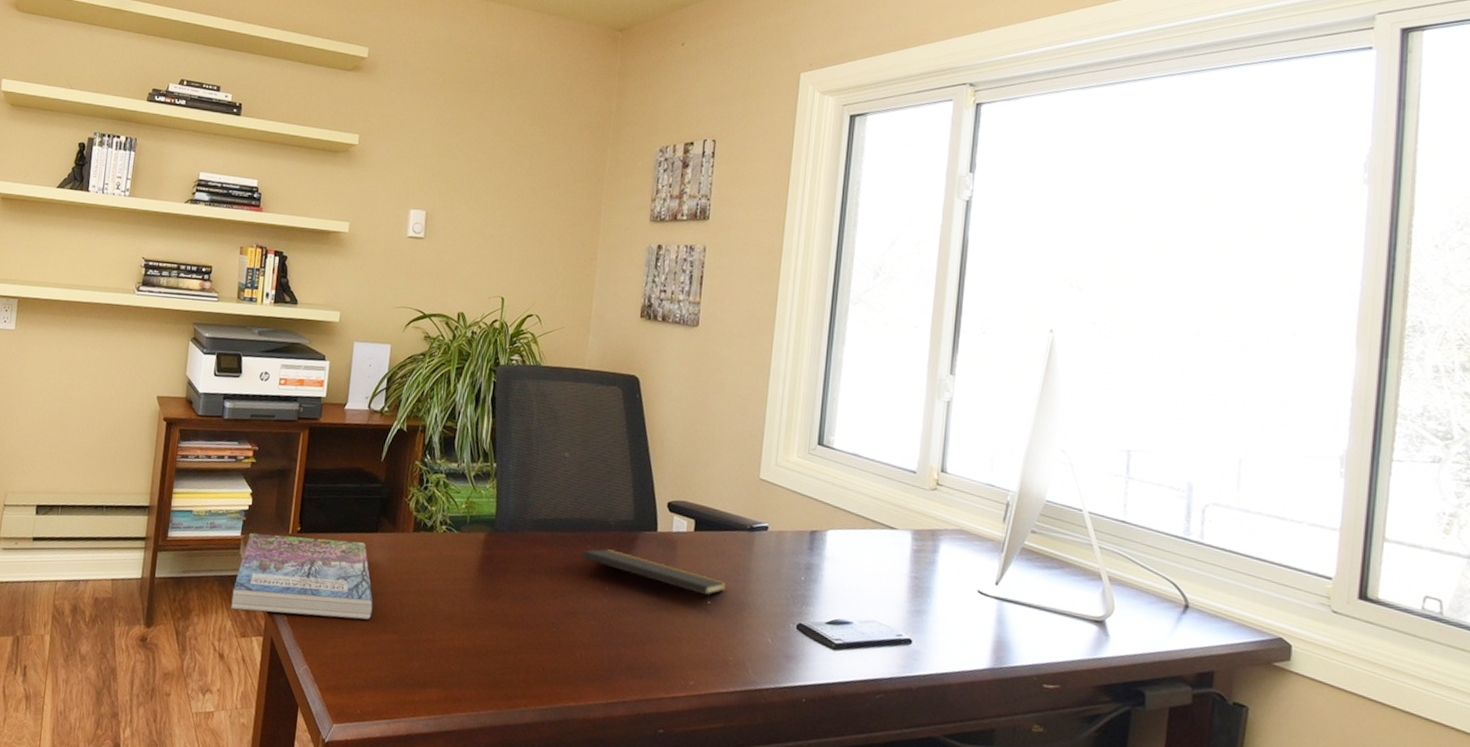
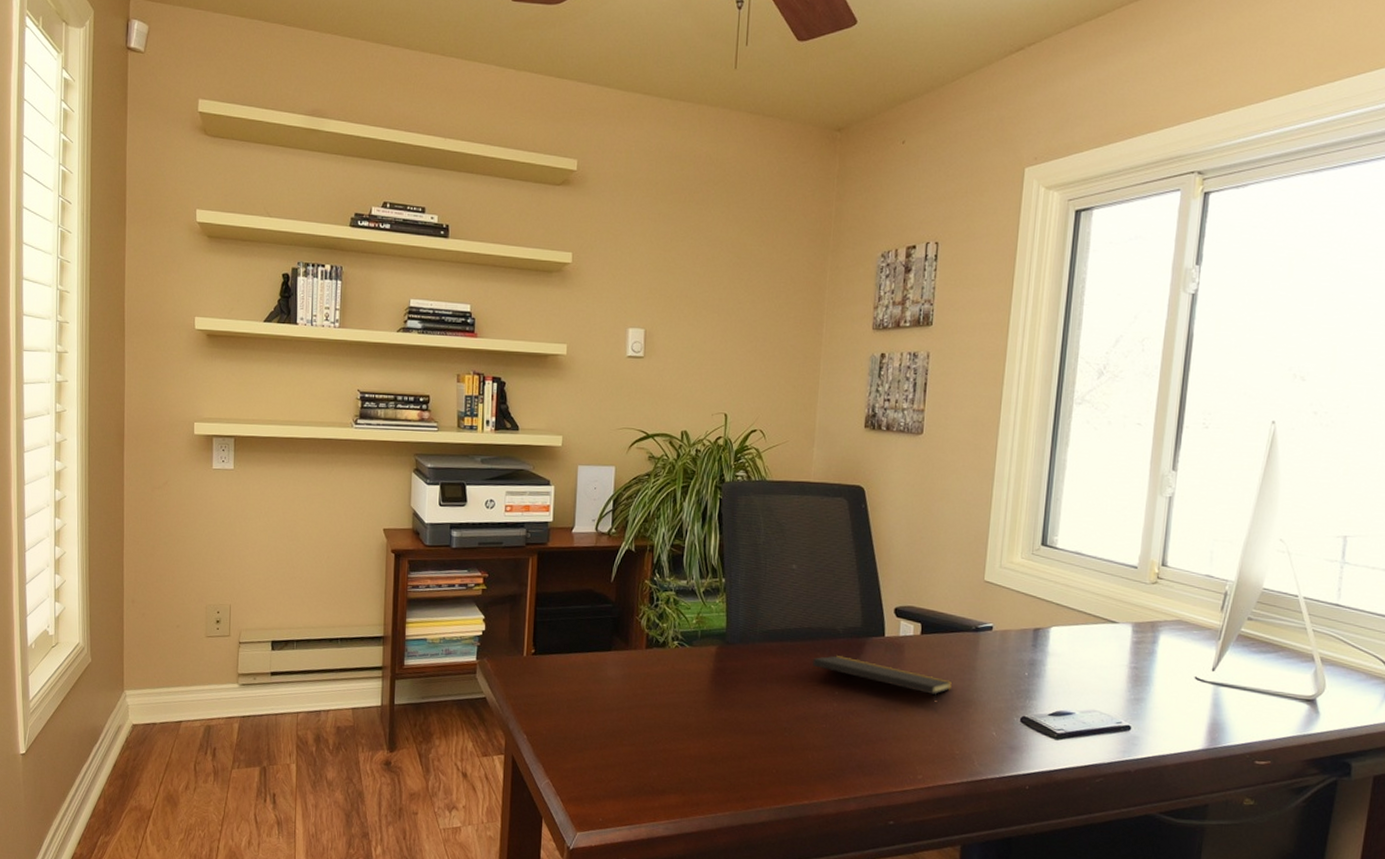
book: present [231,532,373,620] -> none [471,657,610,734]

